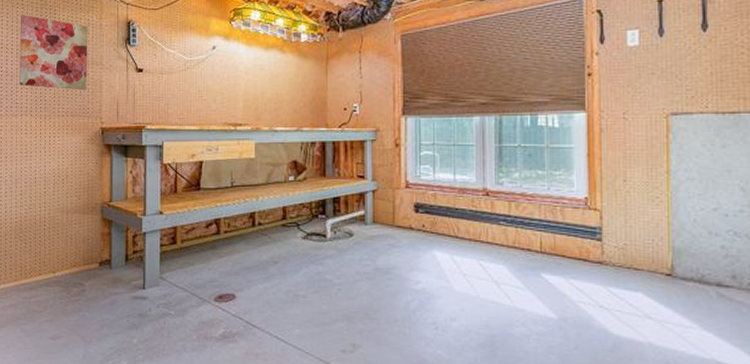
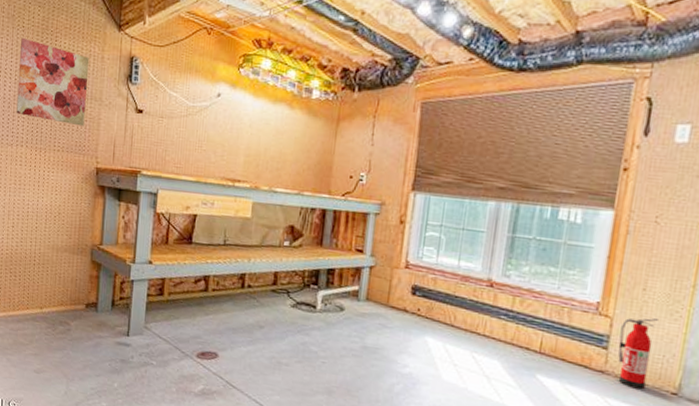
fire extinguisher: none [610,206,642,275] -> present [618,318,658,389]

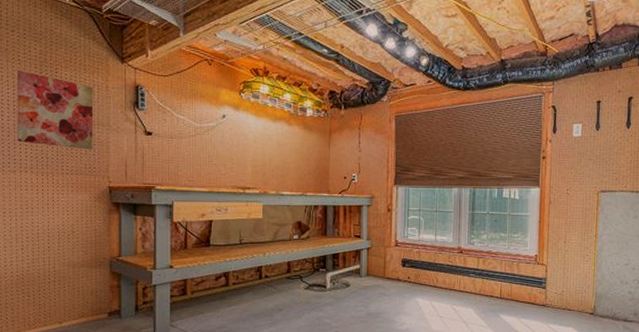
fire extinguisher: present [618,318,658,389] -> none [552,262,576,314]

